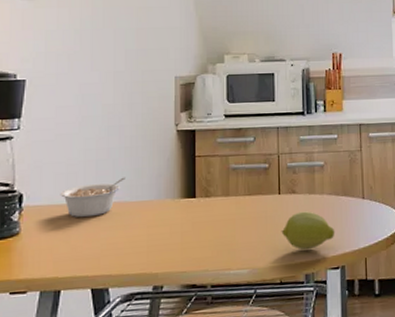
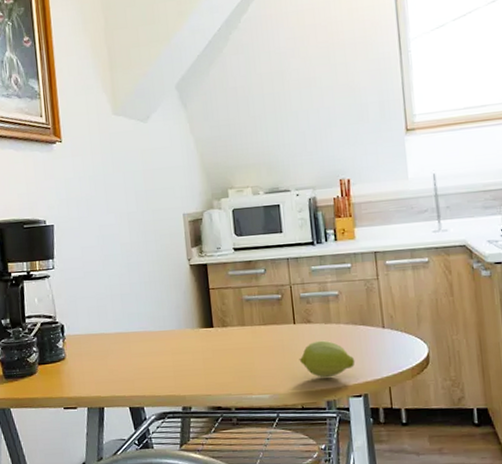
legume: present [60,177,126,218] -> none [94,309,148,346]

